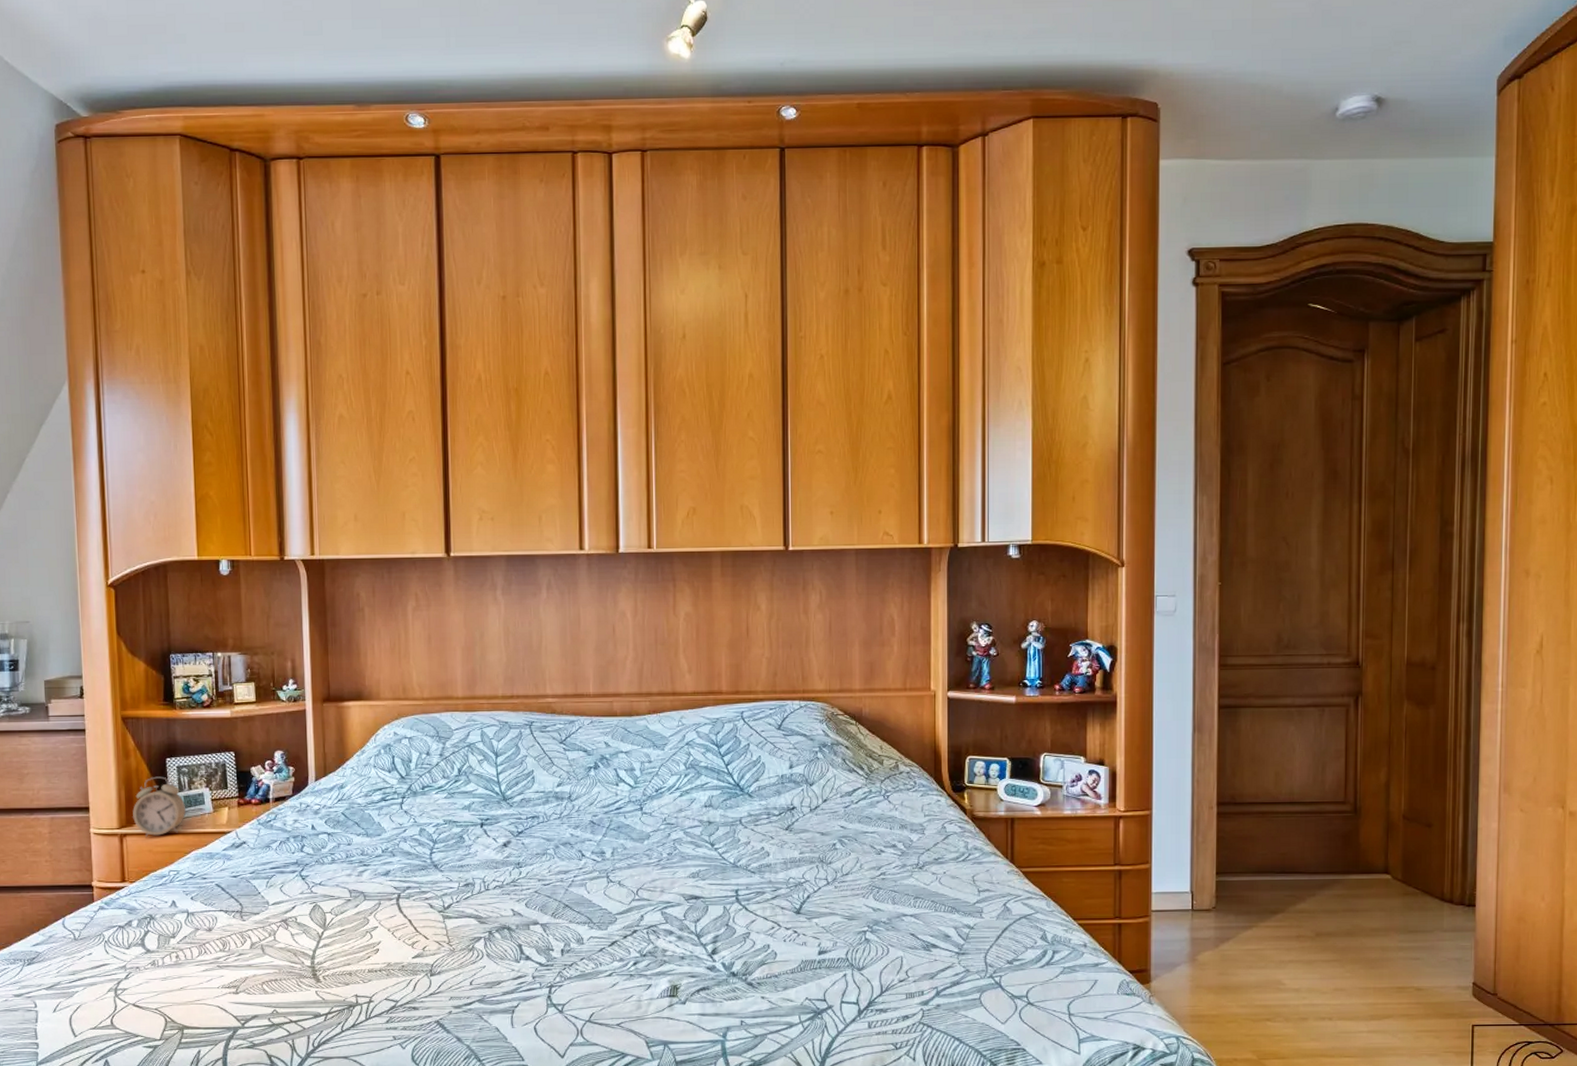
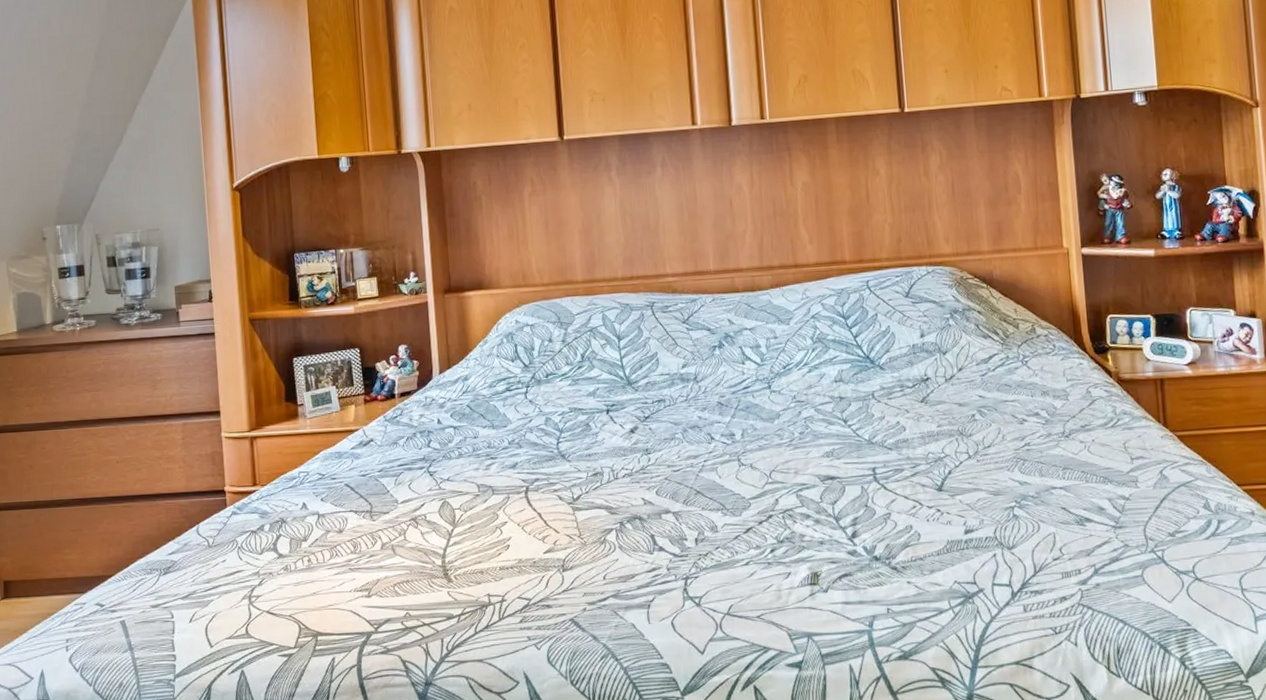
alarm clock: present [133,776,187,838] -> none [262,376,314,440]

